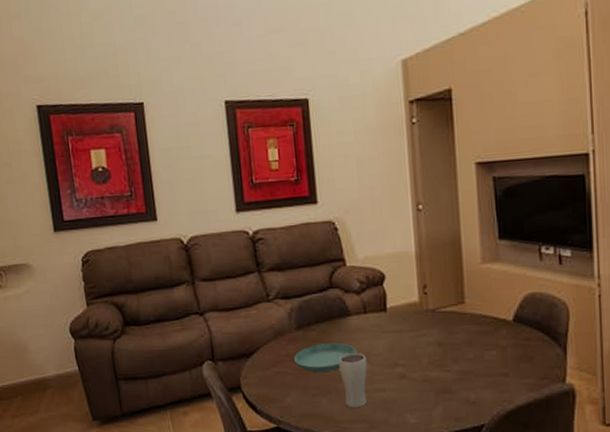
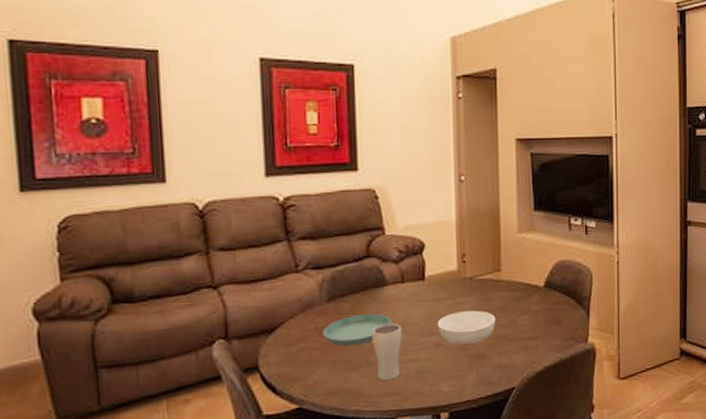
serving bowl: none [401,343,462,377] -> present [437,310,496,345]

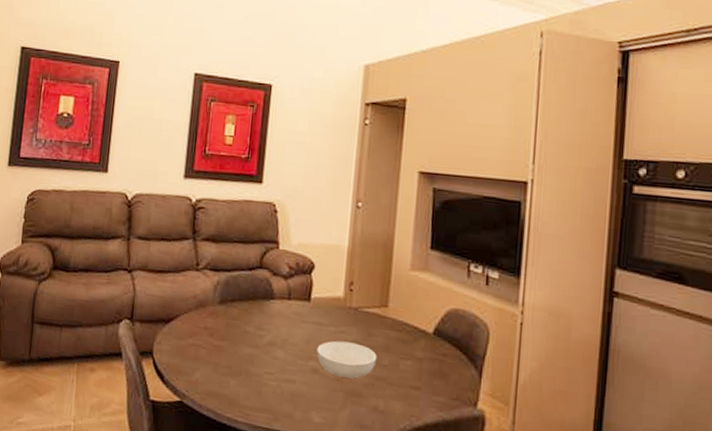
saucer: present [322,314,392,347] -> none [210,322,274,353]
drinking glass: present [372,323,403,381] -> none [253,337,283,396]

